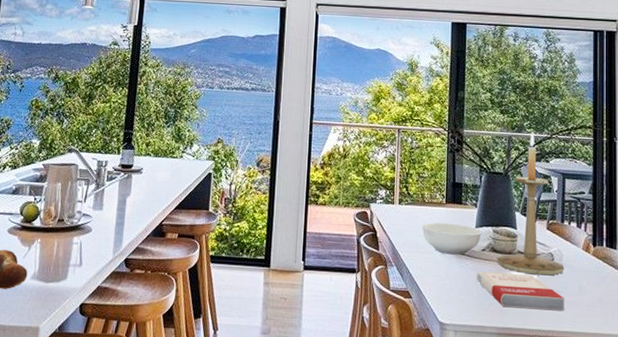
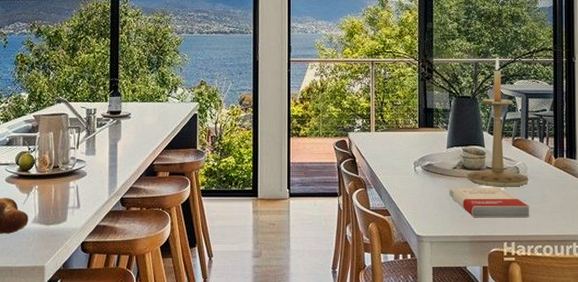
bowl: present [421,222,482,255] -> none [397,145,453,174]

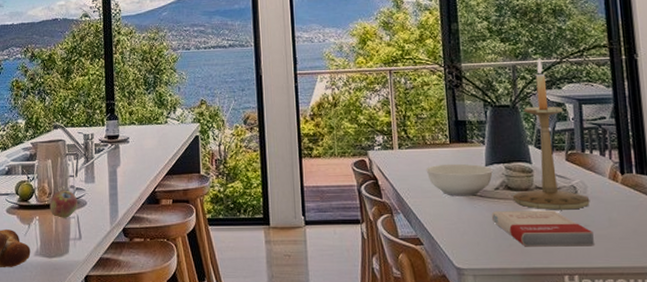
fruit: none [49,161,78,188] -> present [49,190,78,218]
bowl: none [397,145,453,174] -> present [426,163,493,196]

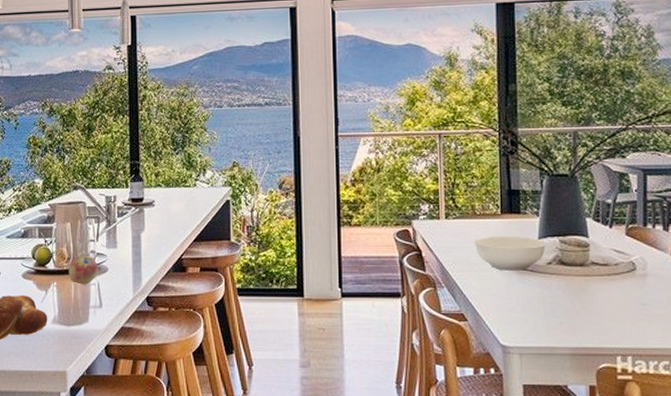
book: present [491,210,594,247] -> none [542,287,651,326]
candlestick: present [512,58,590,210] -> none [565,124,649,287]

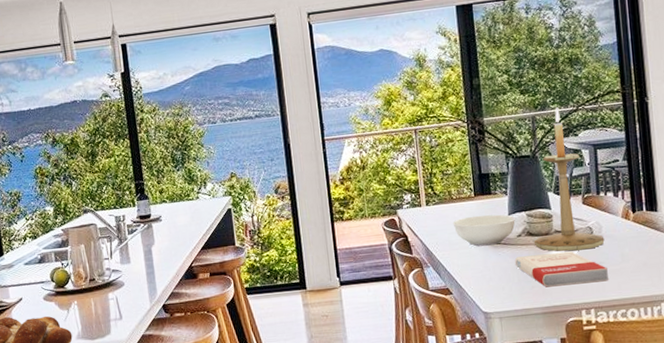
fruit: present [68,255,99,285] -> none [86,272,116,301]
book: none [542,287,651,326] -> present [514,251,609,288]
candlestick: none [565,124,649,287] -> present [533,107,605,252]

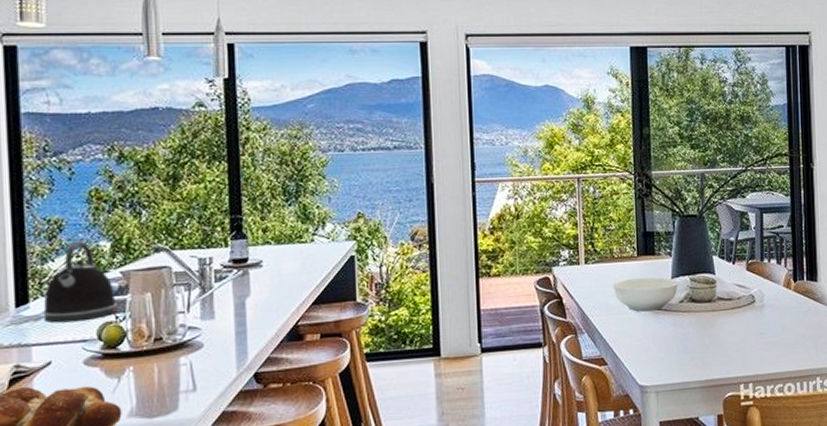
kettle: none [12,207,63,270] -> present [41,240,118,323]
book: present [514,251,609,288] -> none [675,320,768,359]
candlestick: present [533,107,605,252] -> none [696,166,766,320]

